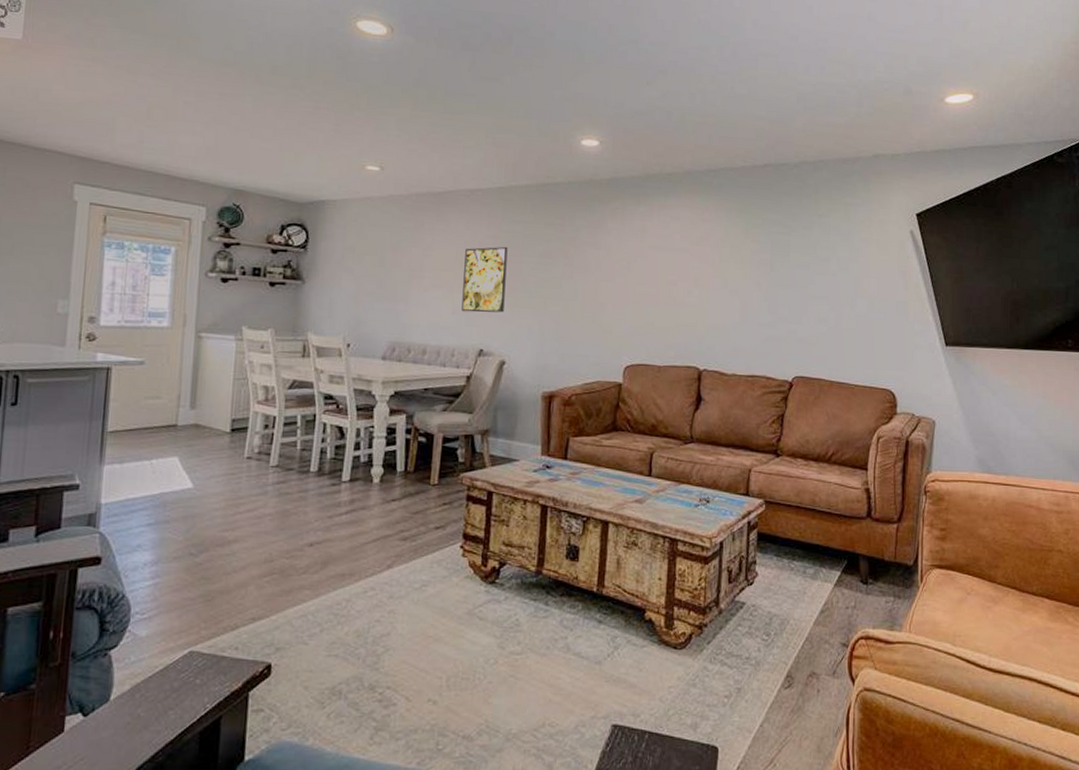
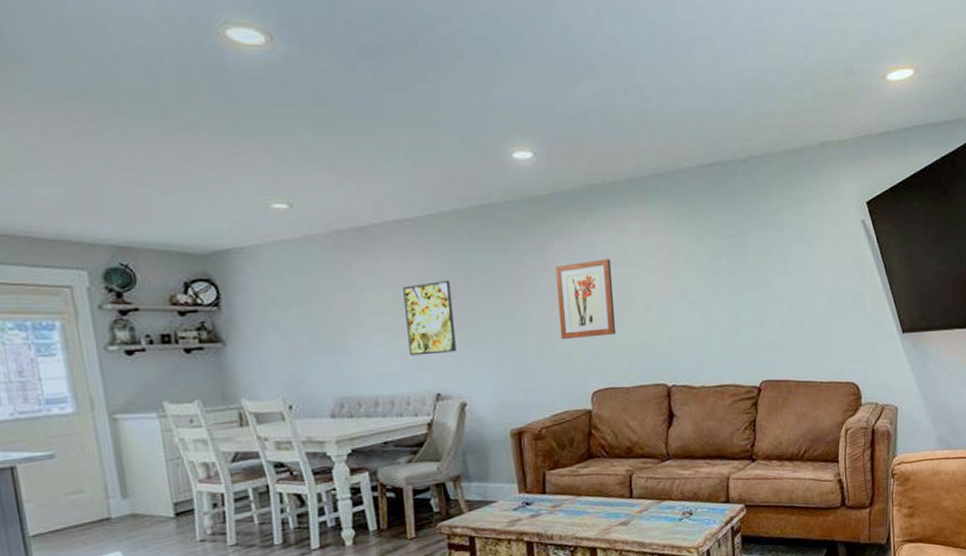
wall art: none [602,242,659,314] -> present [555,258,617,340]

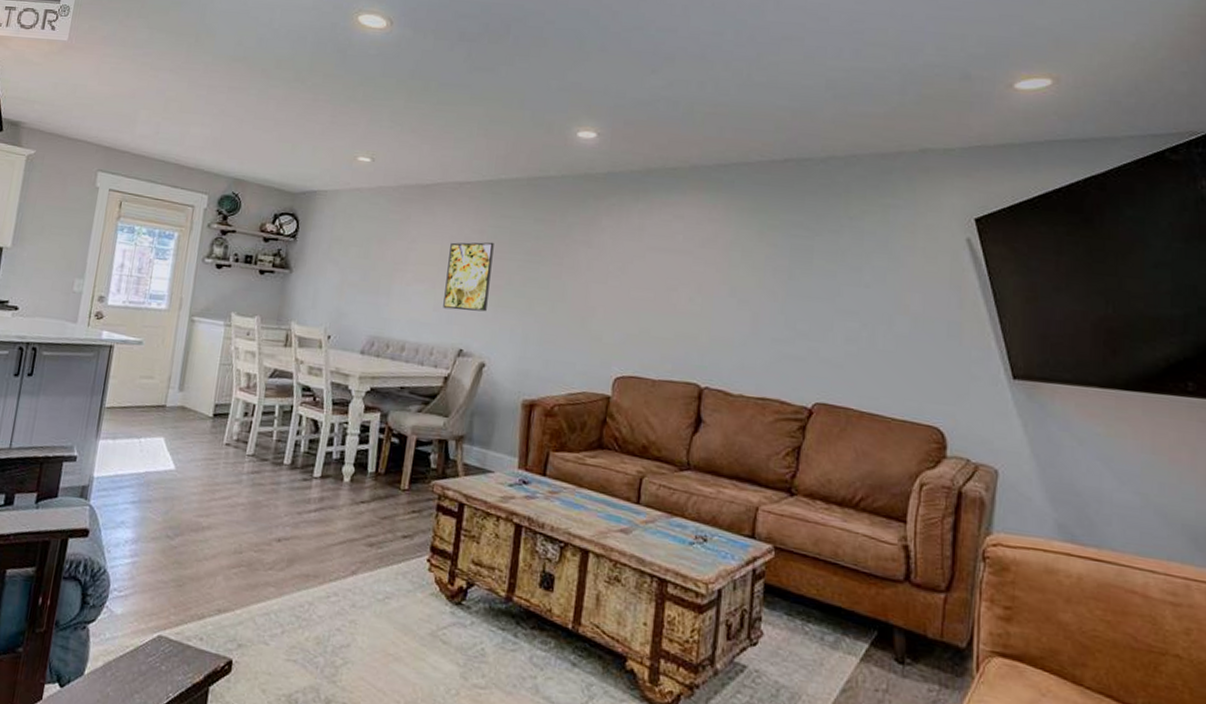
wall art: present [555,258,617,340] -> none [591,242,658,321]

